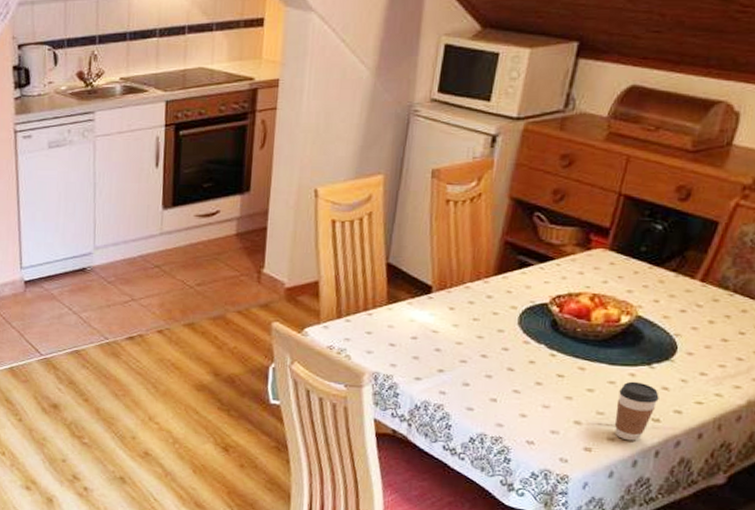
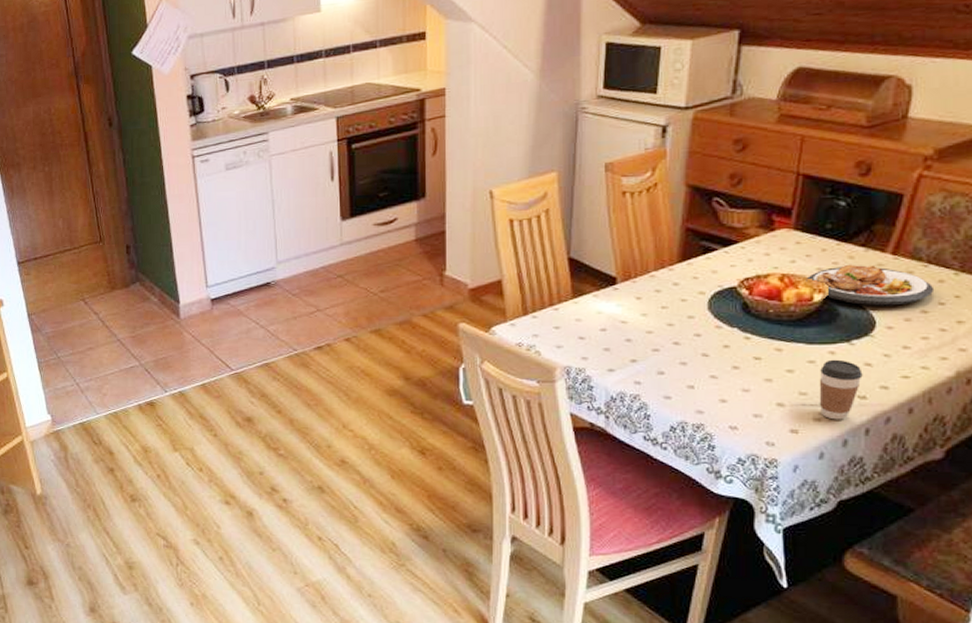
plate: none [615,288,737,333] -> present [806,264,935,306]

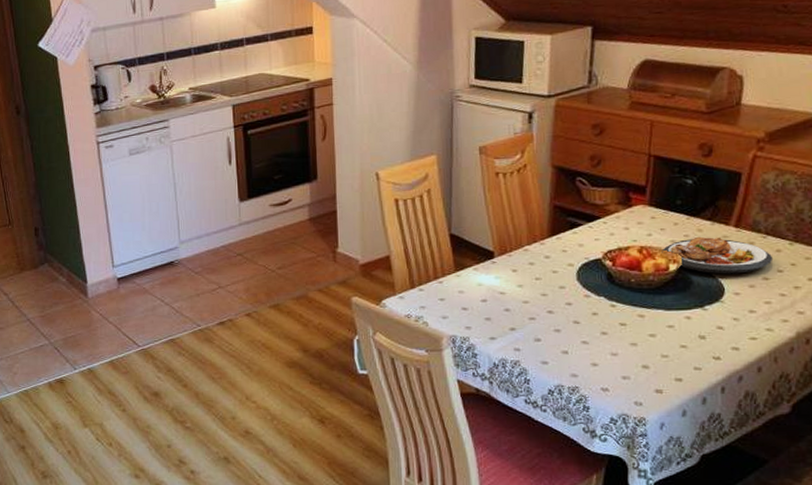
coffee cup: present [819,359,863,420] -> none [678,324,716,380]

